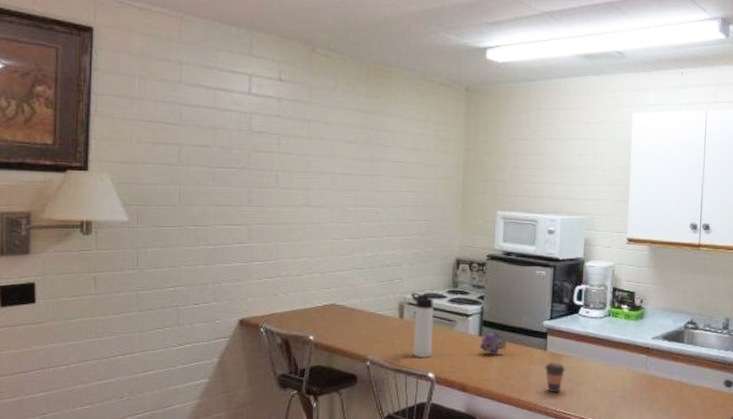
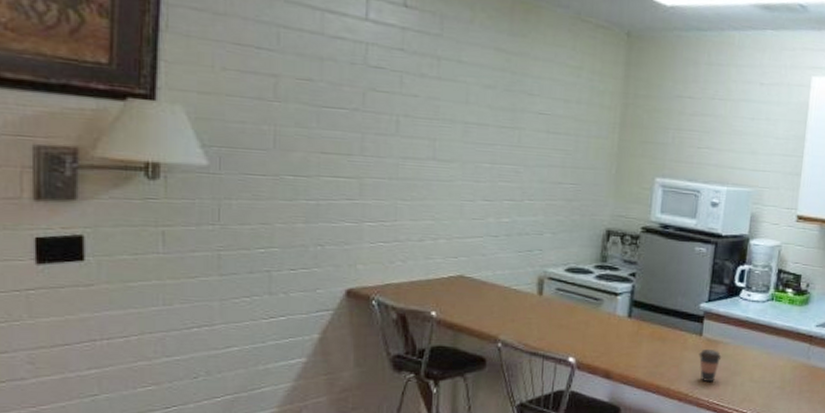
thermos bottle: present [411,293,433,358] -> none [551,266,578,341]
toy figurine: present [479,331,506,356] -> none [628,313,658,340]

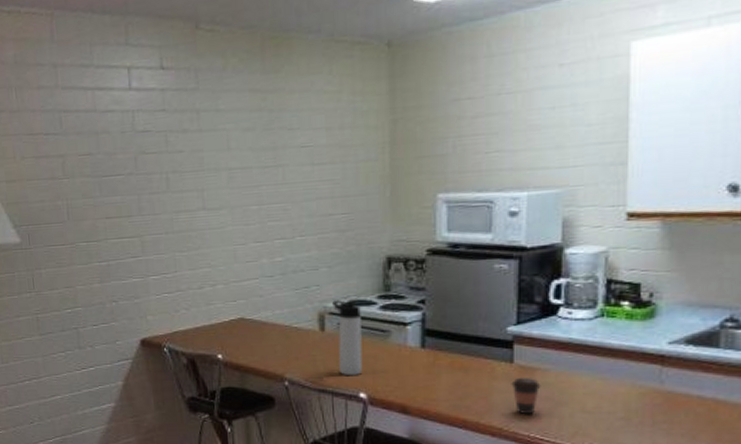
thermos bottle: none [551,266,578,341] -> present [332,300,363,376]

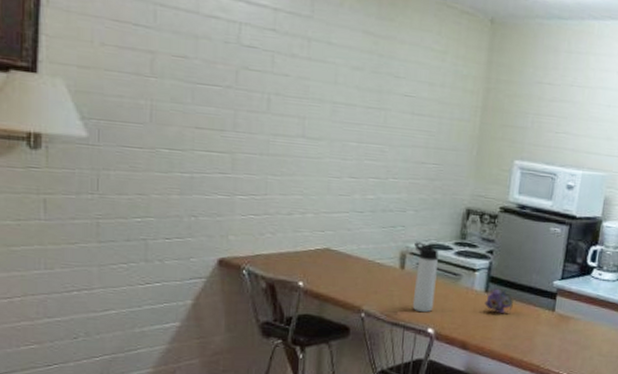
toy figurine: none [422,342,458,371] -> present [484,288,513,314]
coffee cup: present [511,377,541,414] -> none [551,323,573,355]

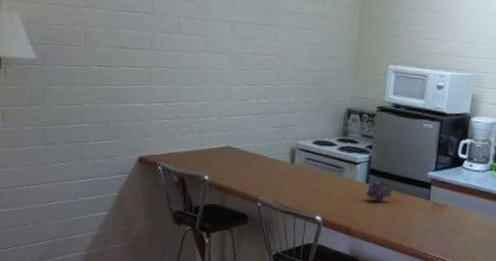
thermos bottle: present [412,242,439,313] -> none [302,139,324,202]

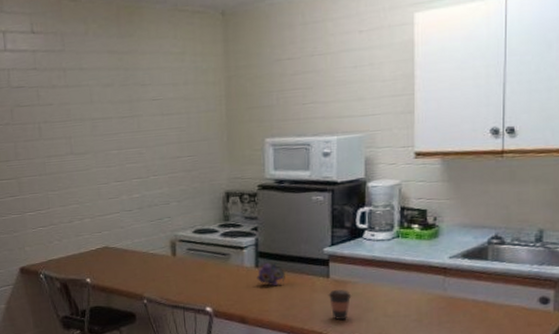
coffee cup: none [427,211,447,240] -> present [328,289,352,320]

